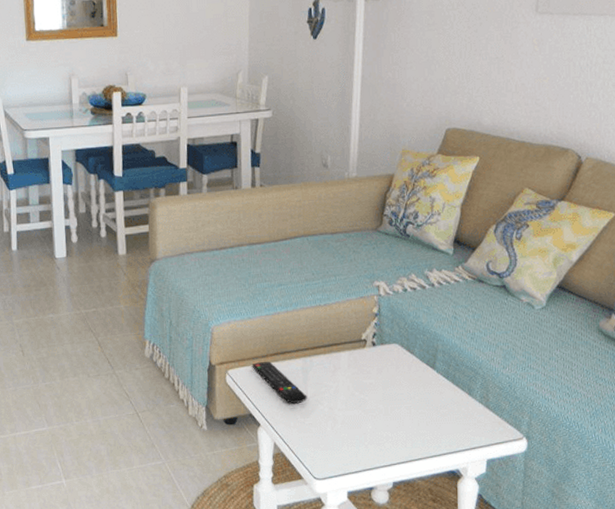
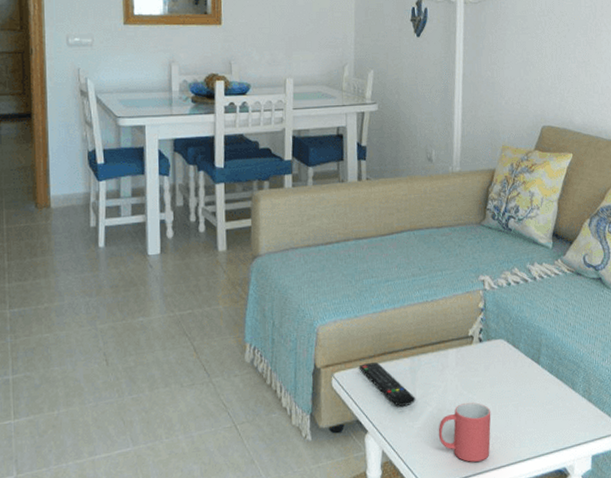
mug: none [329,402,383,458] -> present [438,402,491,462]

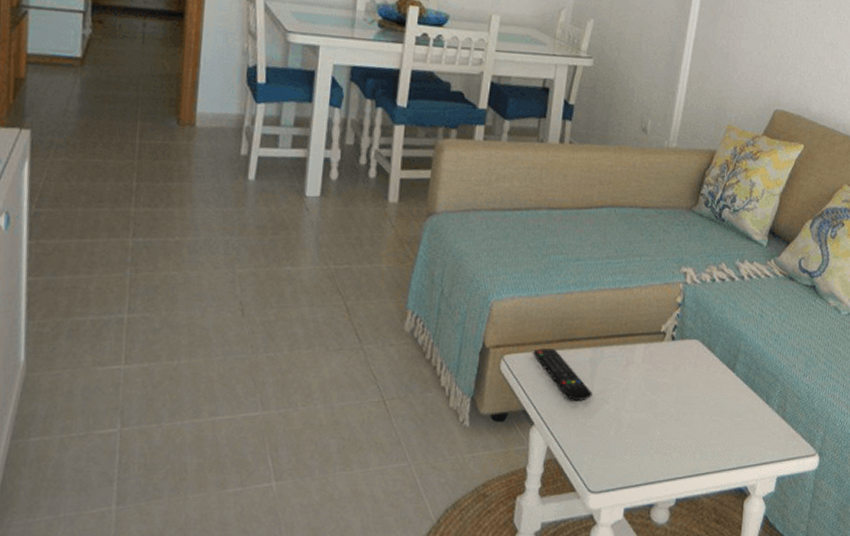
mug: present [438,402,491,462] -> none [612,404,674,470]

